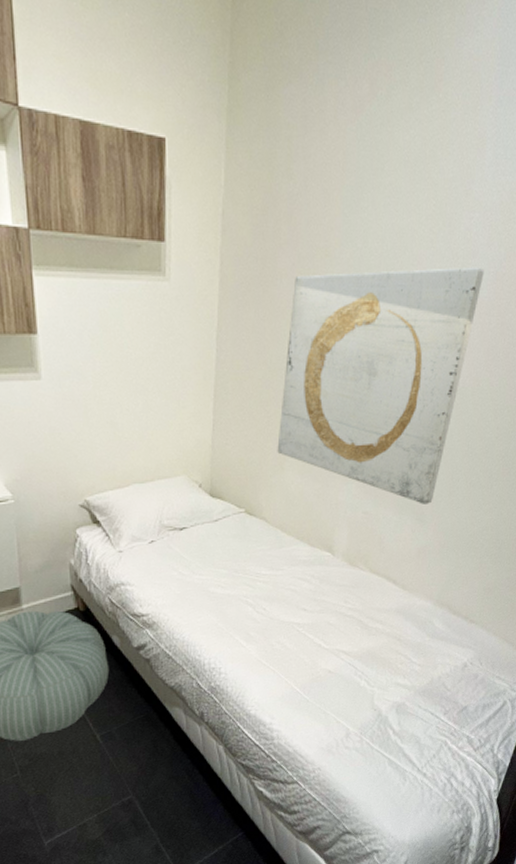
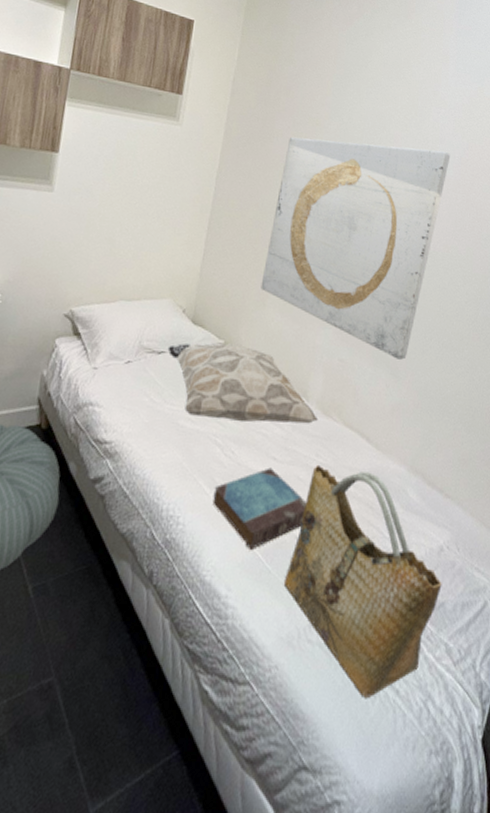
decorative pillow: none [189,511,345,582] -> present [167,343,318,424]
book: none [250,618,338,686] -> present [213,467,307,550]
grocery bag: none [322,609,465,782] -> present [285,464,442,698]

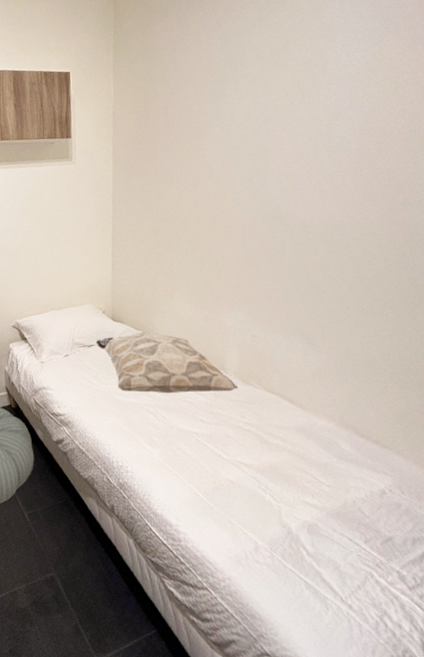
book: present [213,467,307,550] -> none [153,428,238,491]
wall art: present [260,137,451,360] -> none [167,125,350,330]
grocery bag: present [285,464,442,698] -> none [227,424,388,609]

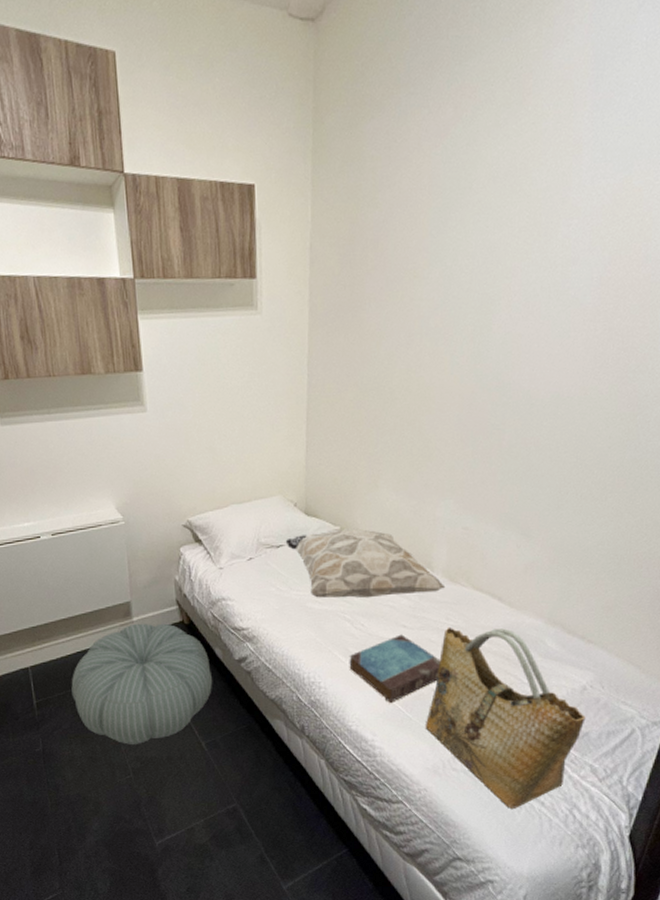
book: none [153,428,238,491] -> present [349,634,441,703]
grocery bag: none [227,424,388,609] -> present [426,627,586,809]

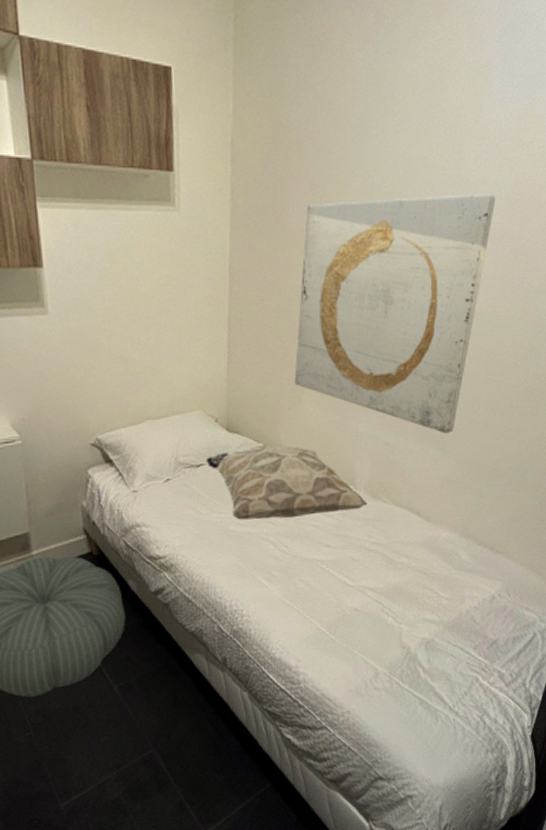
book: present [349,634,441,703] -> none [272,554,363,626]
wall art: none [371,273,587,519] -> present [294,193,496,434]
grocery bag: present [426,627,586,809] -> none [349,543,494,722]

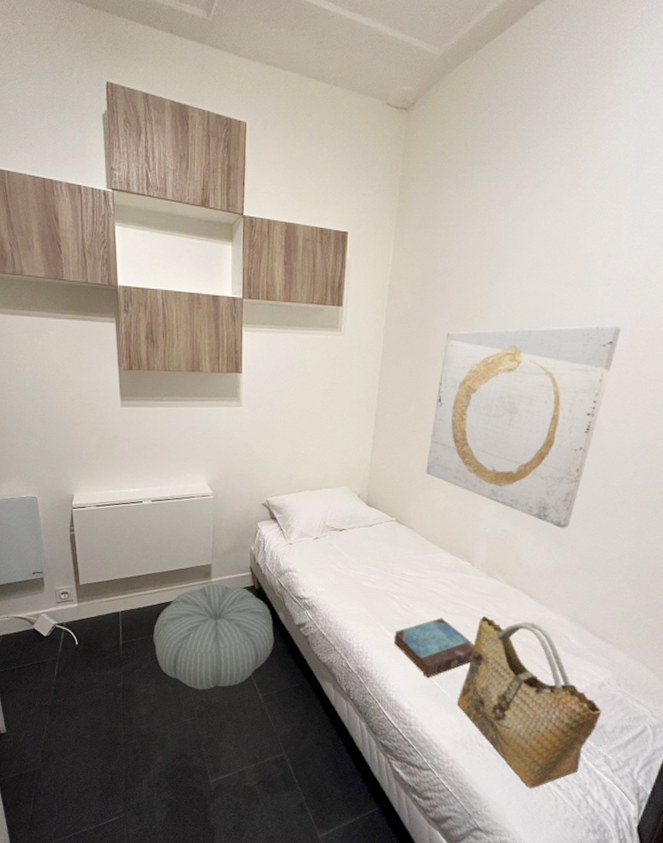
decorative pillow: present [205,445,368,520] -> none [347,520,483,584]
book: none [272,554,363,626] -> present [394,617,475,678]
grocery bag: none [349,543,494,722] -> present [458,615,602,788]

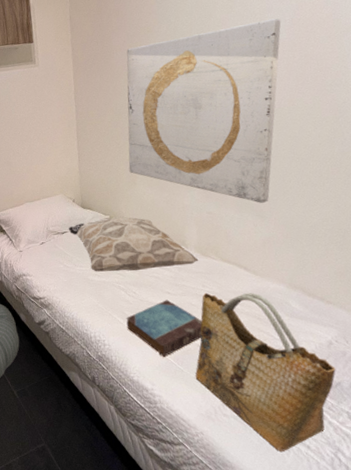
decorative pillow: none [347,520,483,584] -> present [68,216,199,272]

